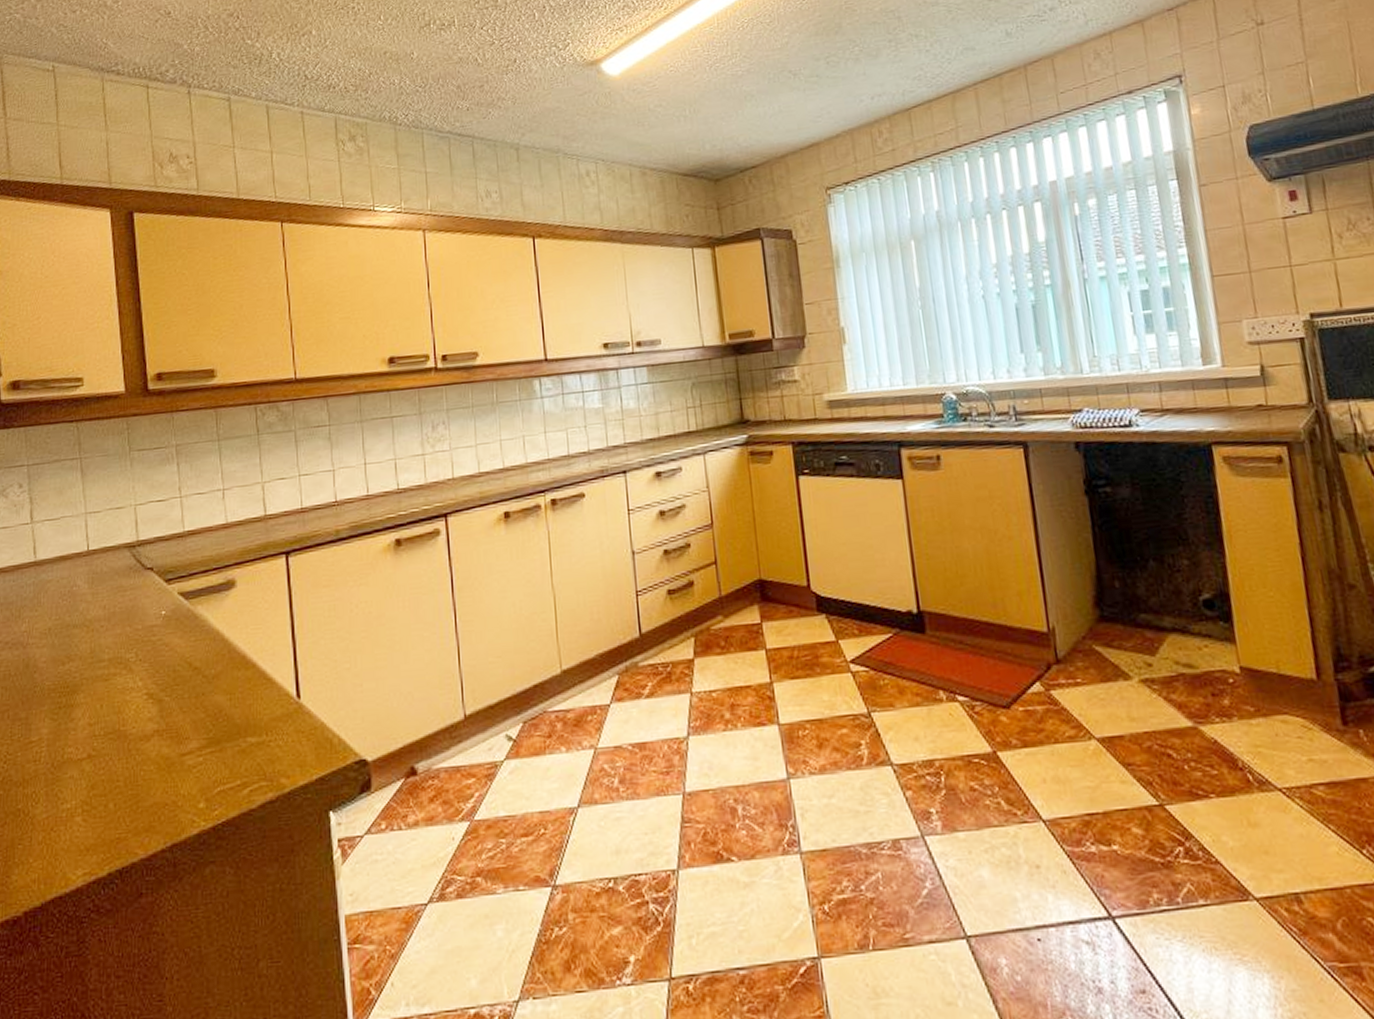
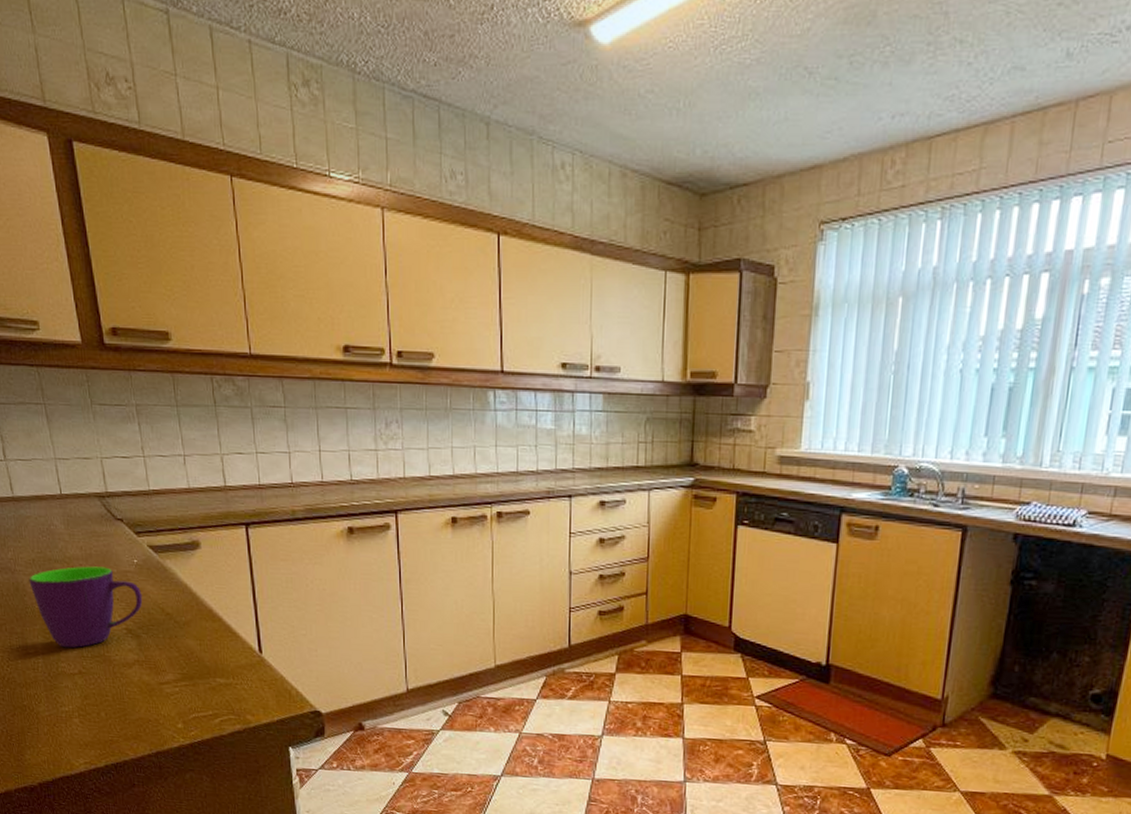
mug: none [42,624,168,729] -> present [29,566,143,648]

